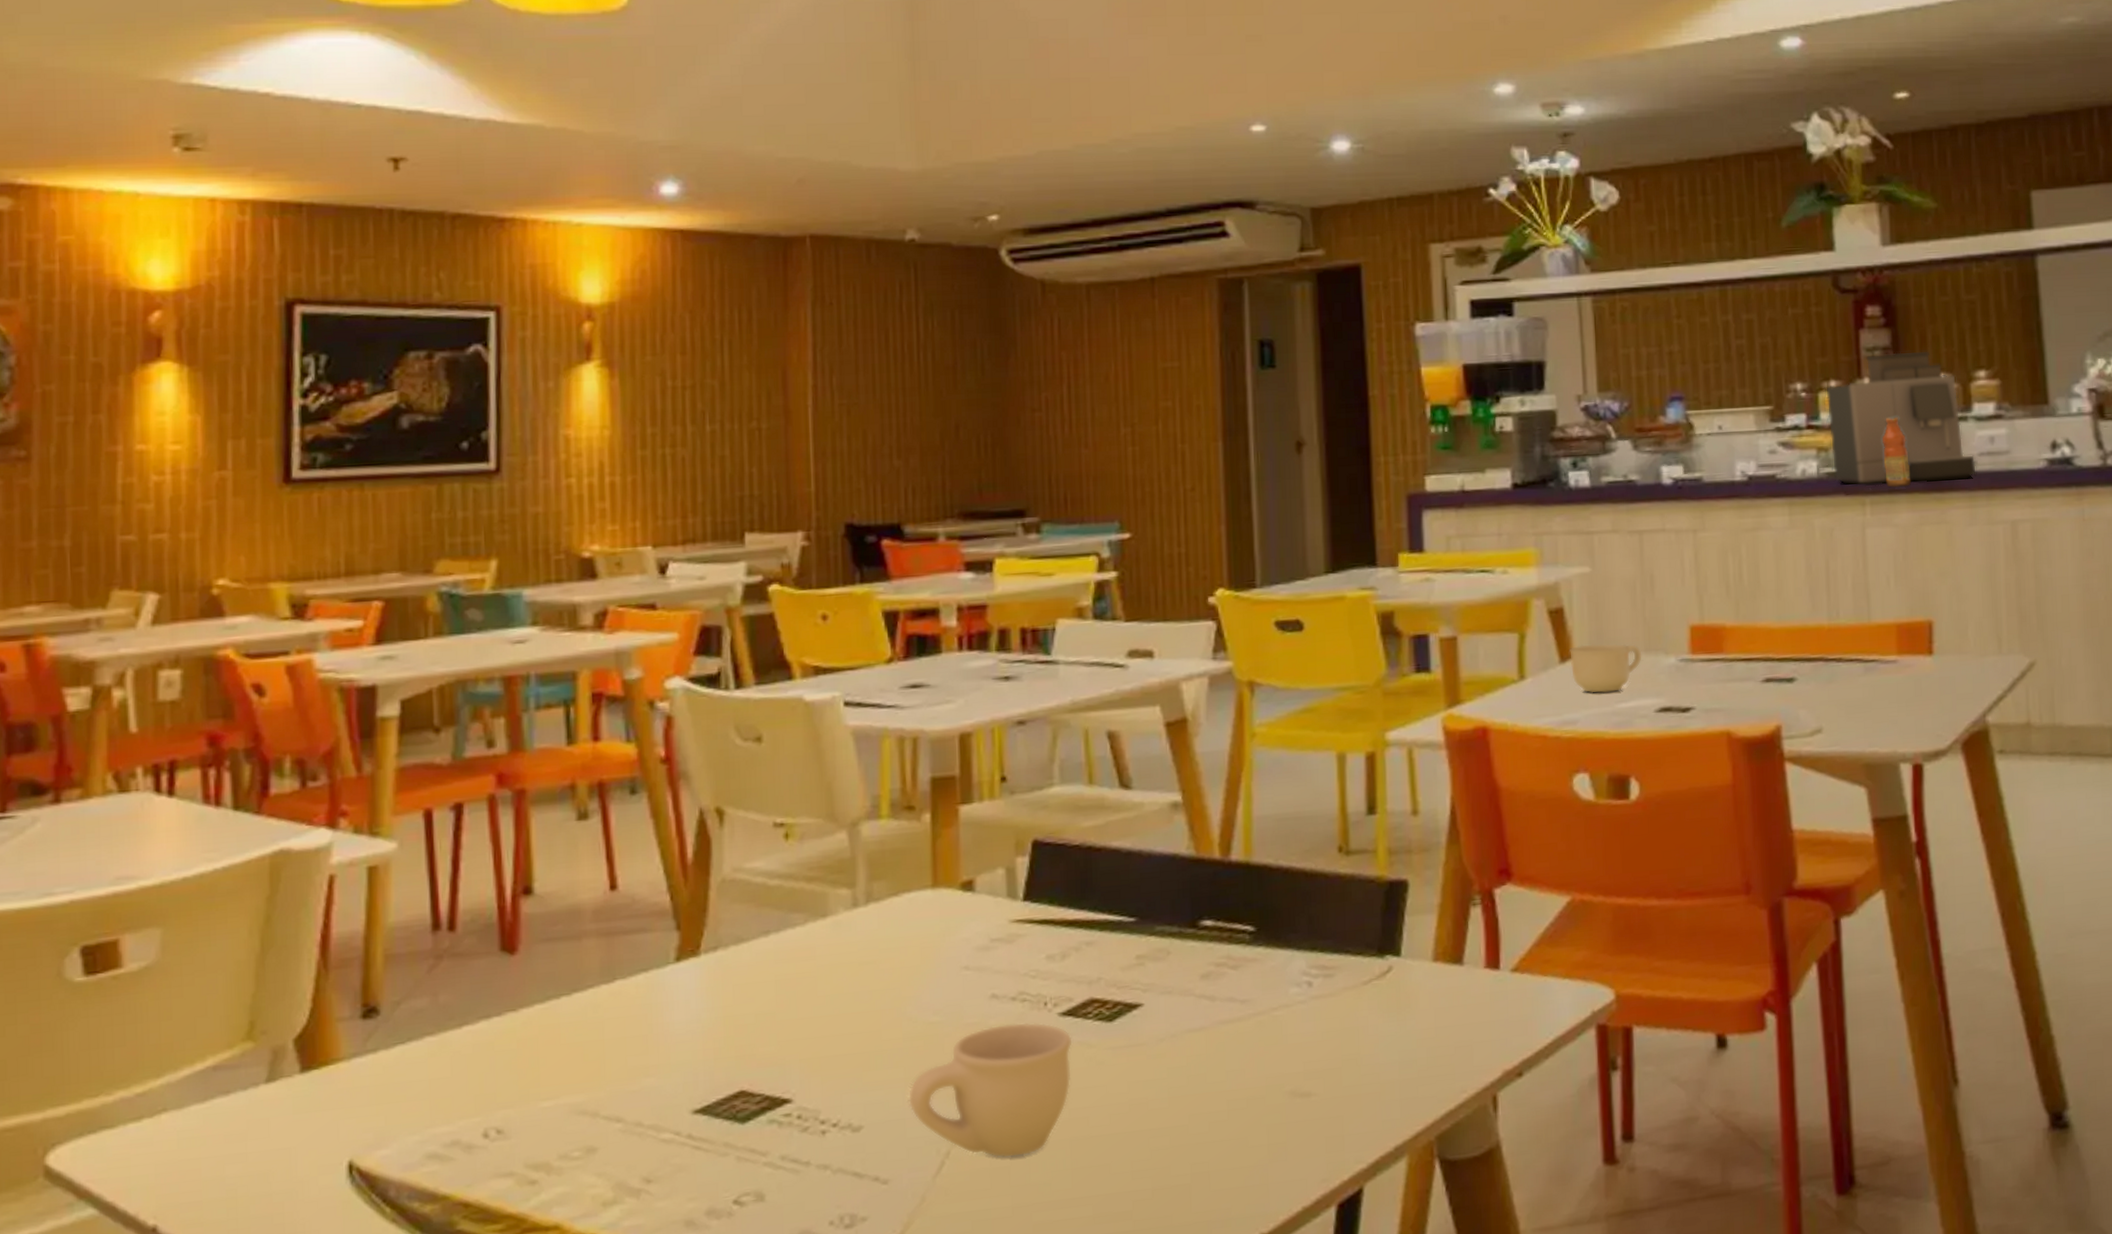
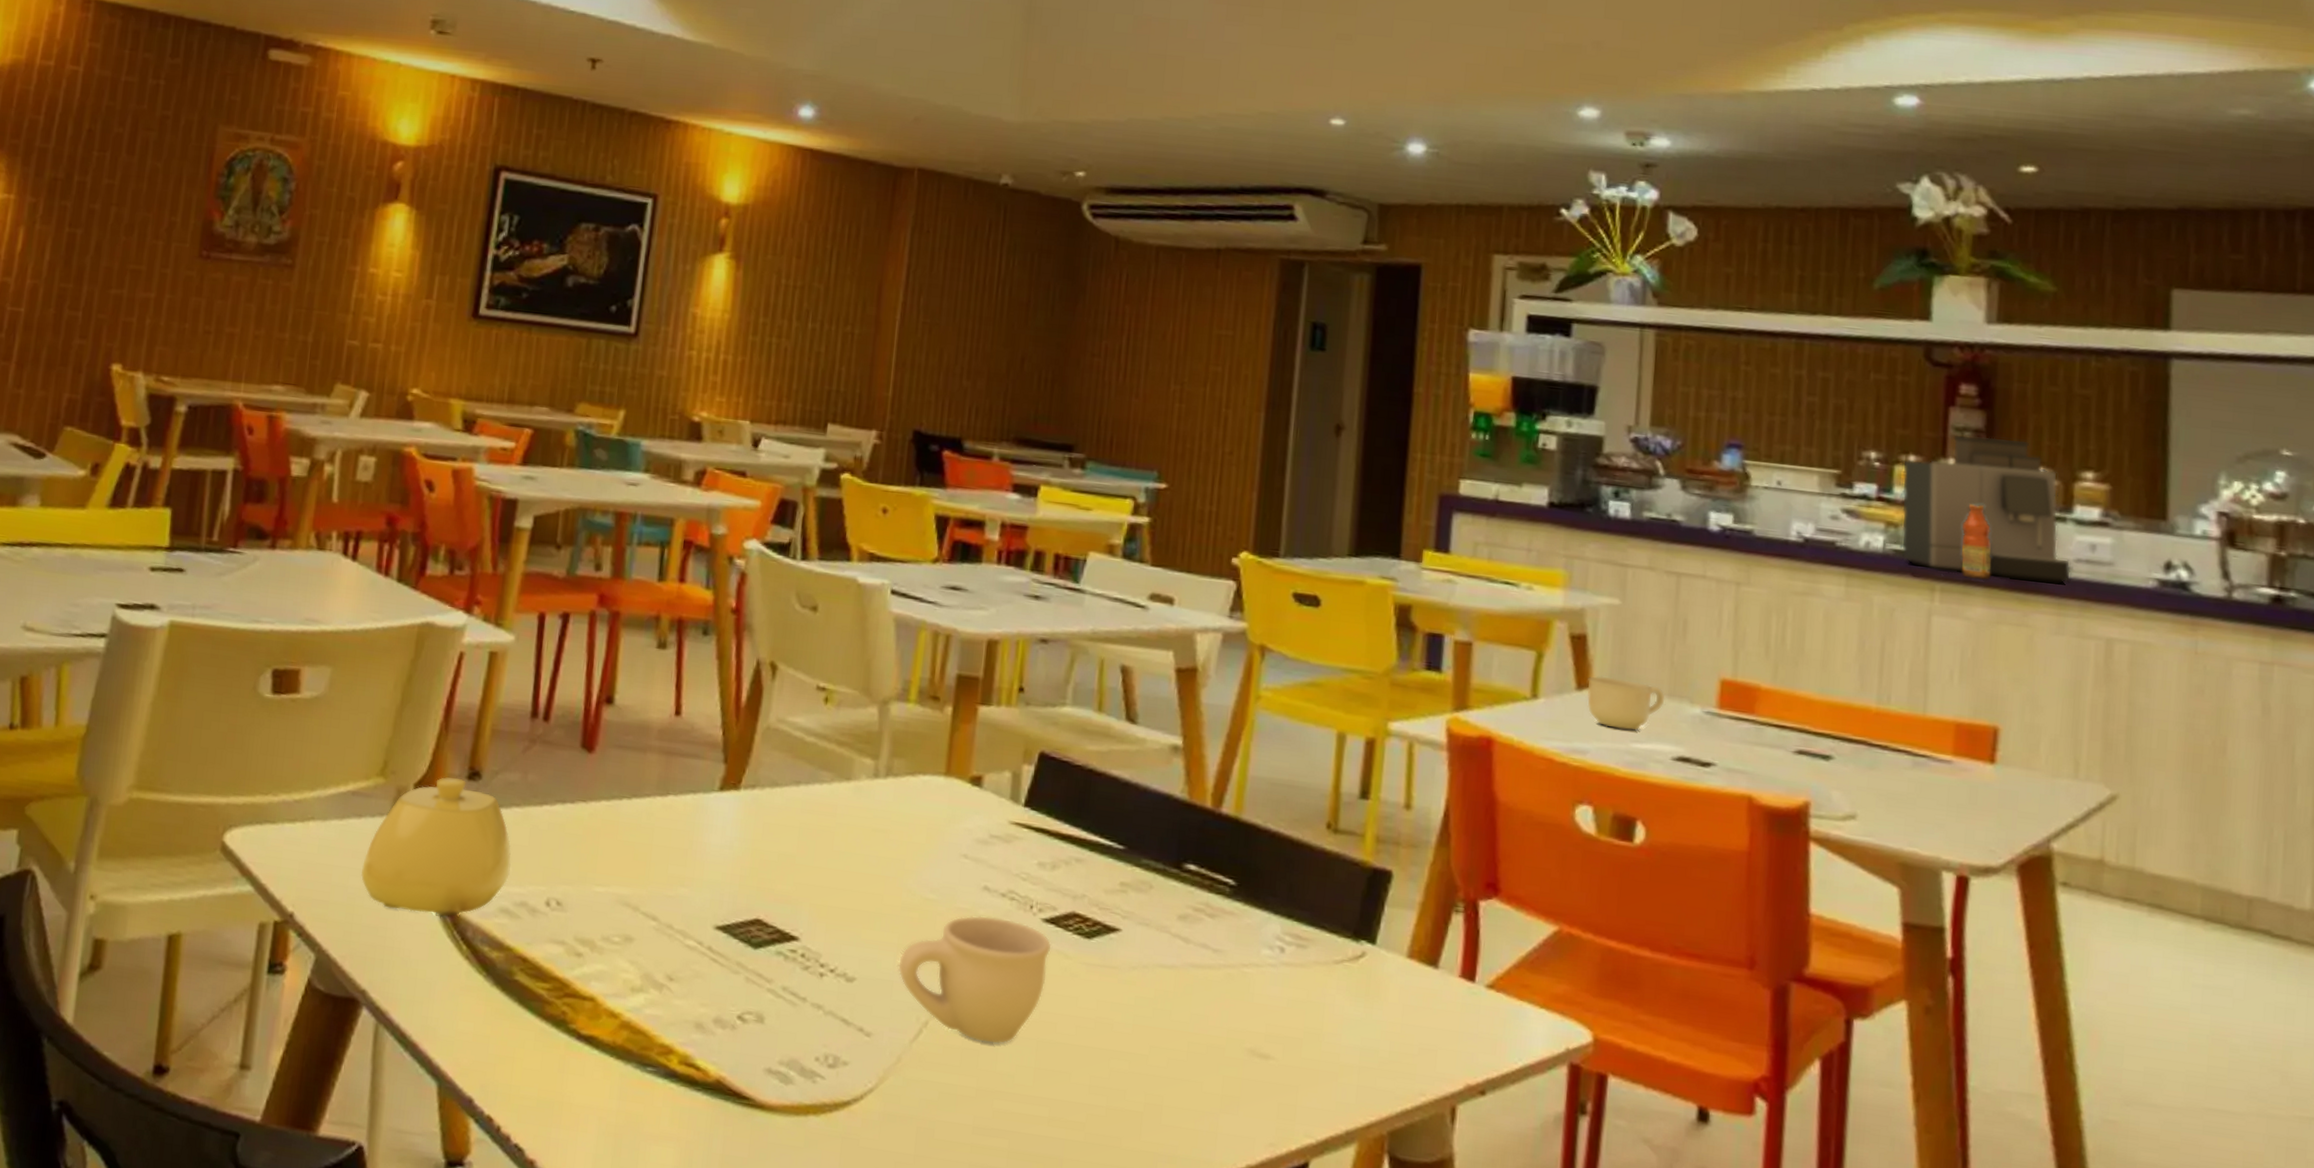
sugar bowl: none [240,1019,433,1190] -> present [361,777,511,917]

